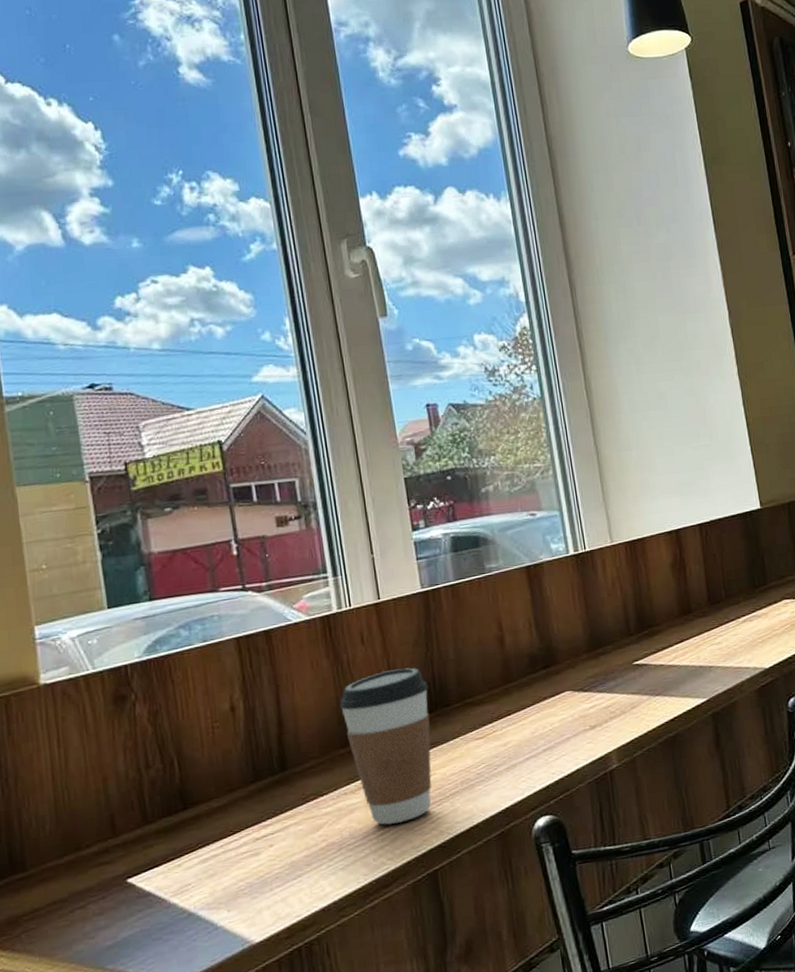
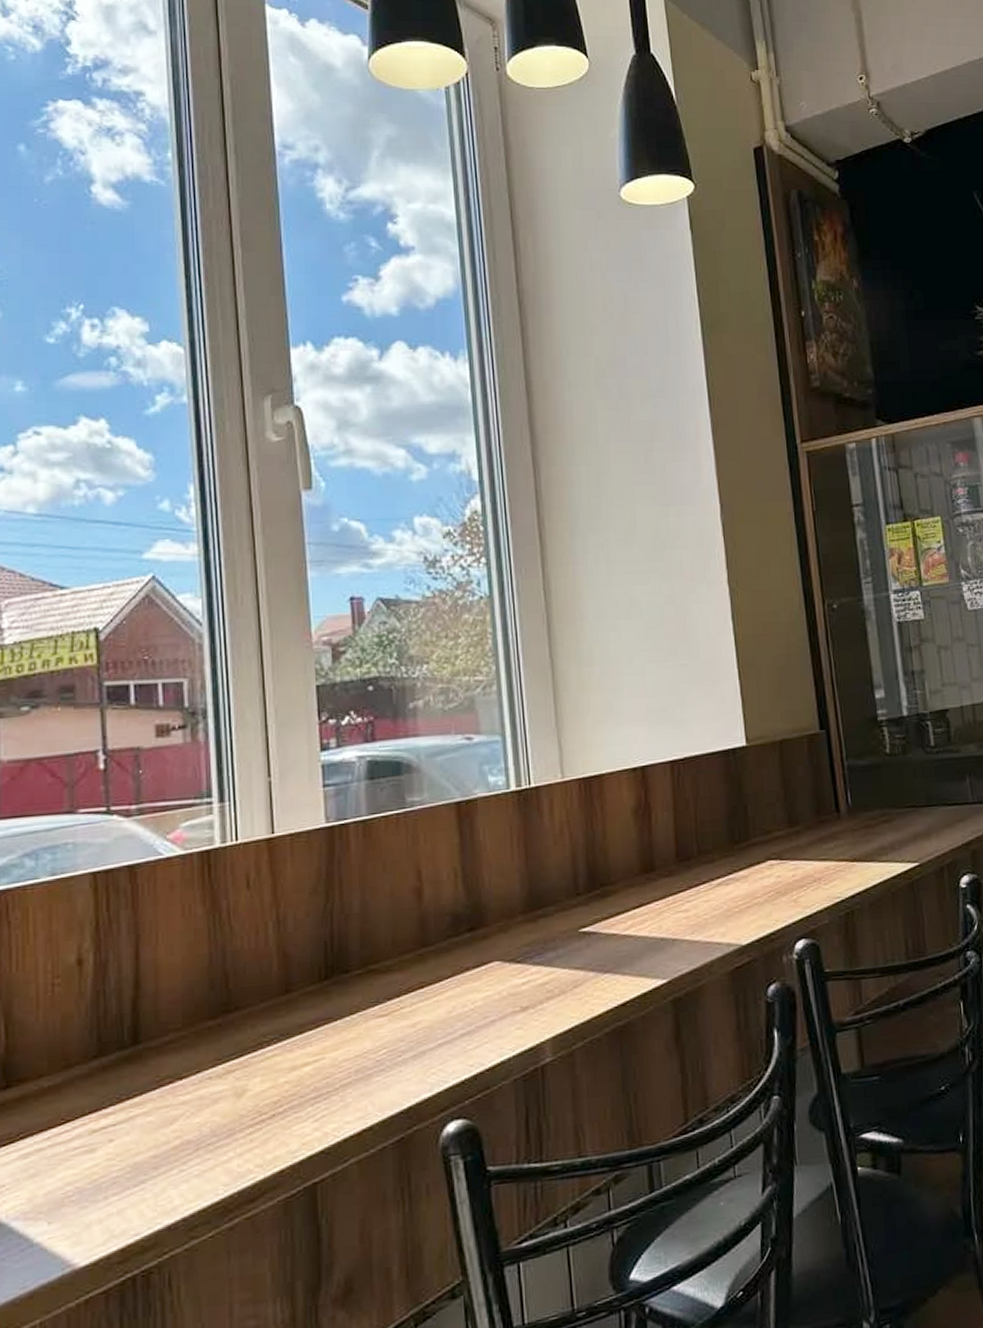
coffee cup: present [339,667,432,825] -> none [212,921,324,1122]

